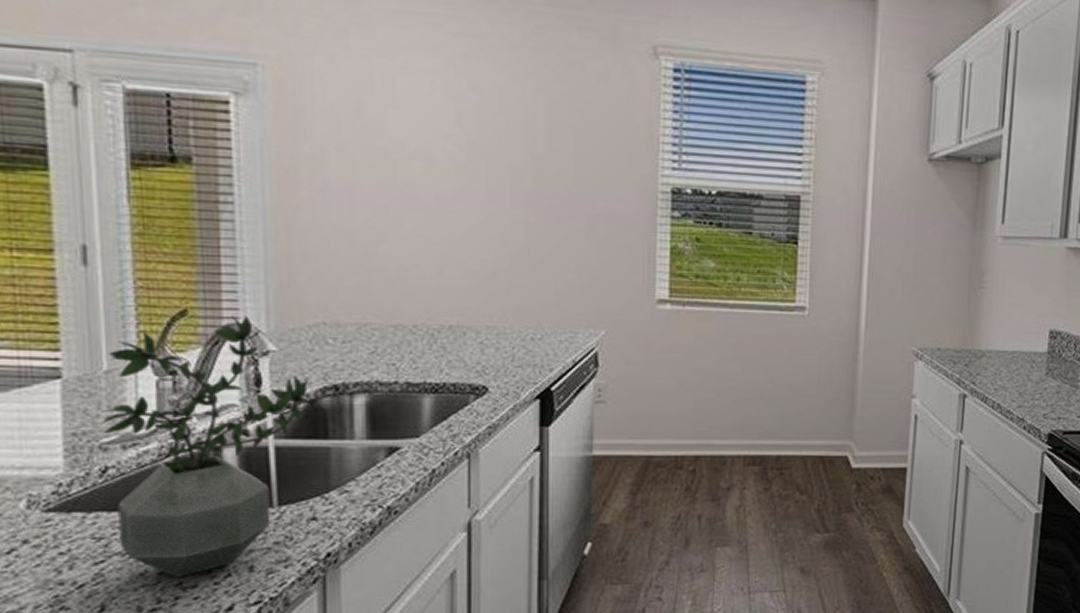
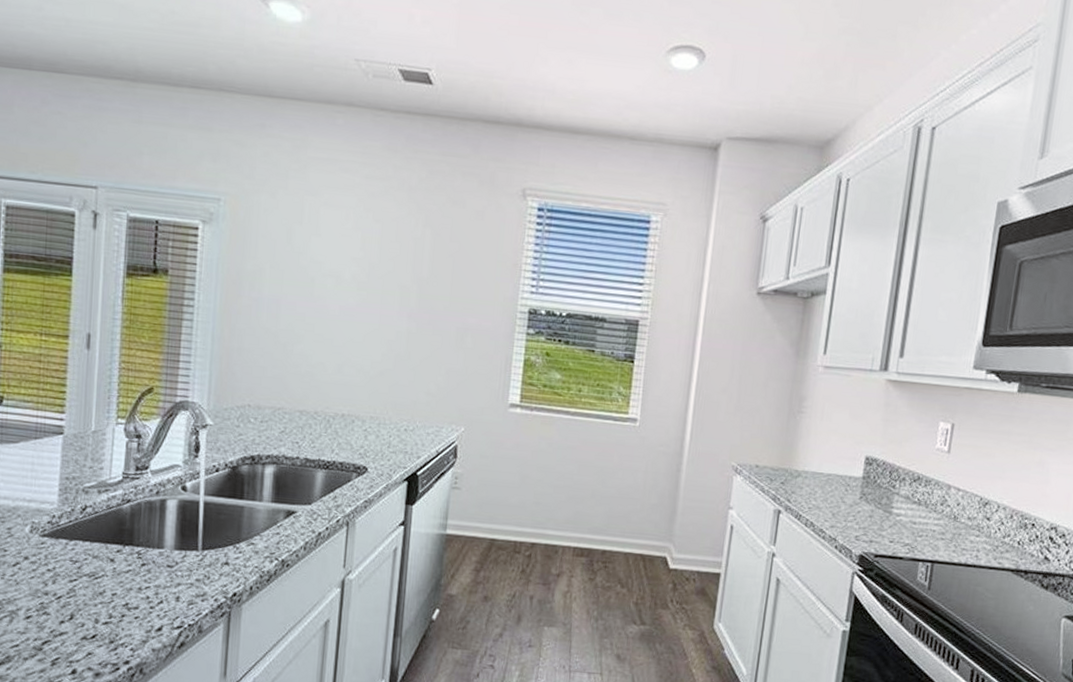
potted plant: present [101,316,308,579] -> none [86,395,233,600]

